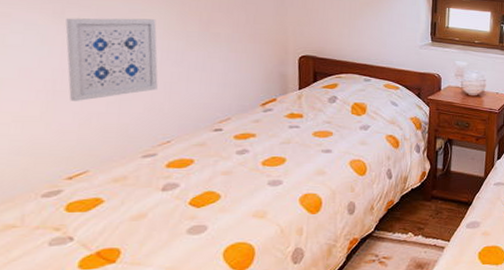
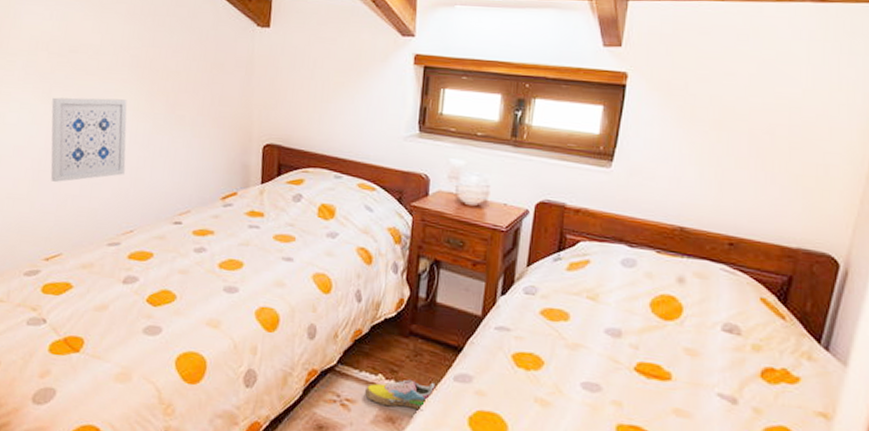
shoe: none [399,232,454,257] -> present [365,379,437,411]

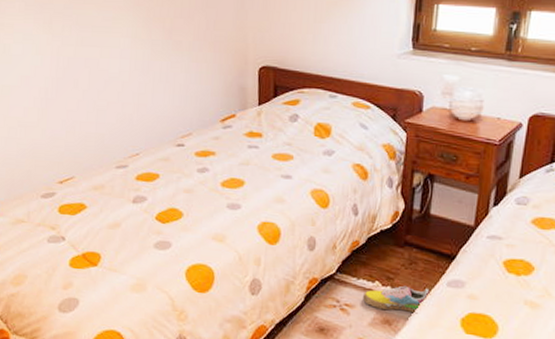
wall art: present [50,97,128,182] -> none [53,26,128,110]

